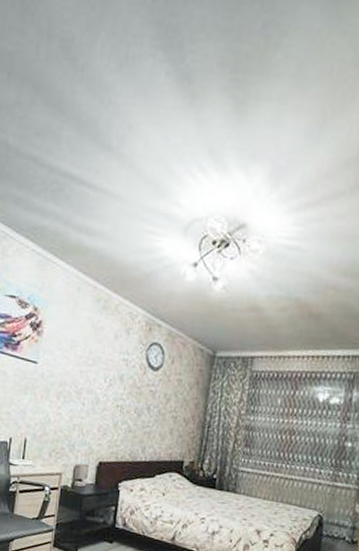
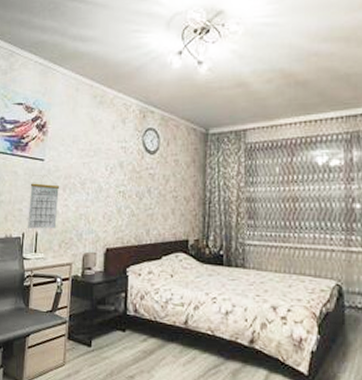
calendar: none [15,386,54,436] -> present [27,183,60,229]

